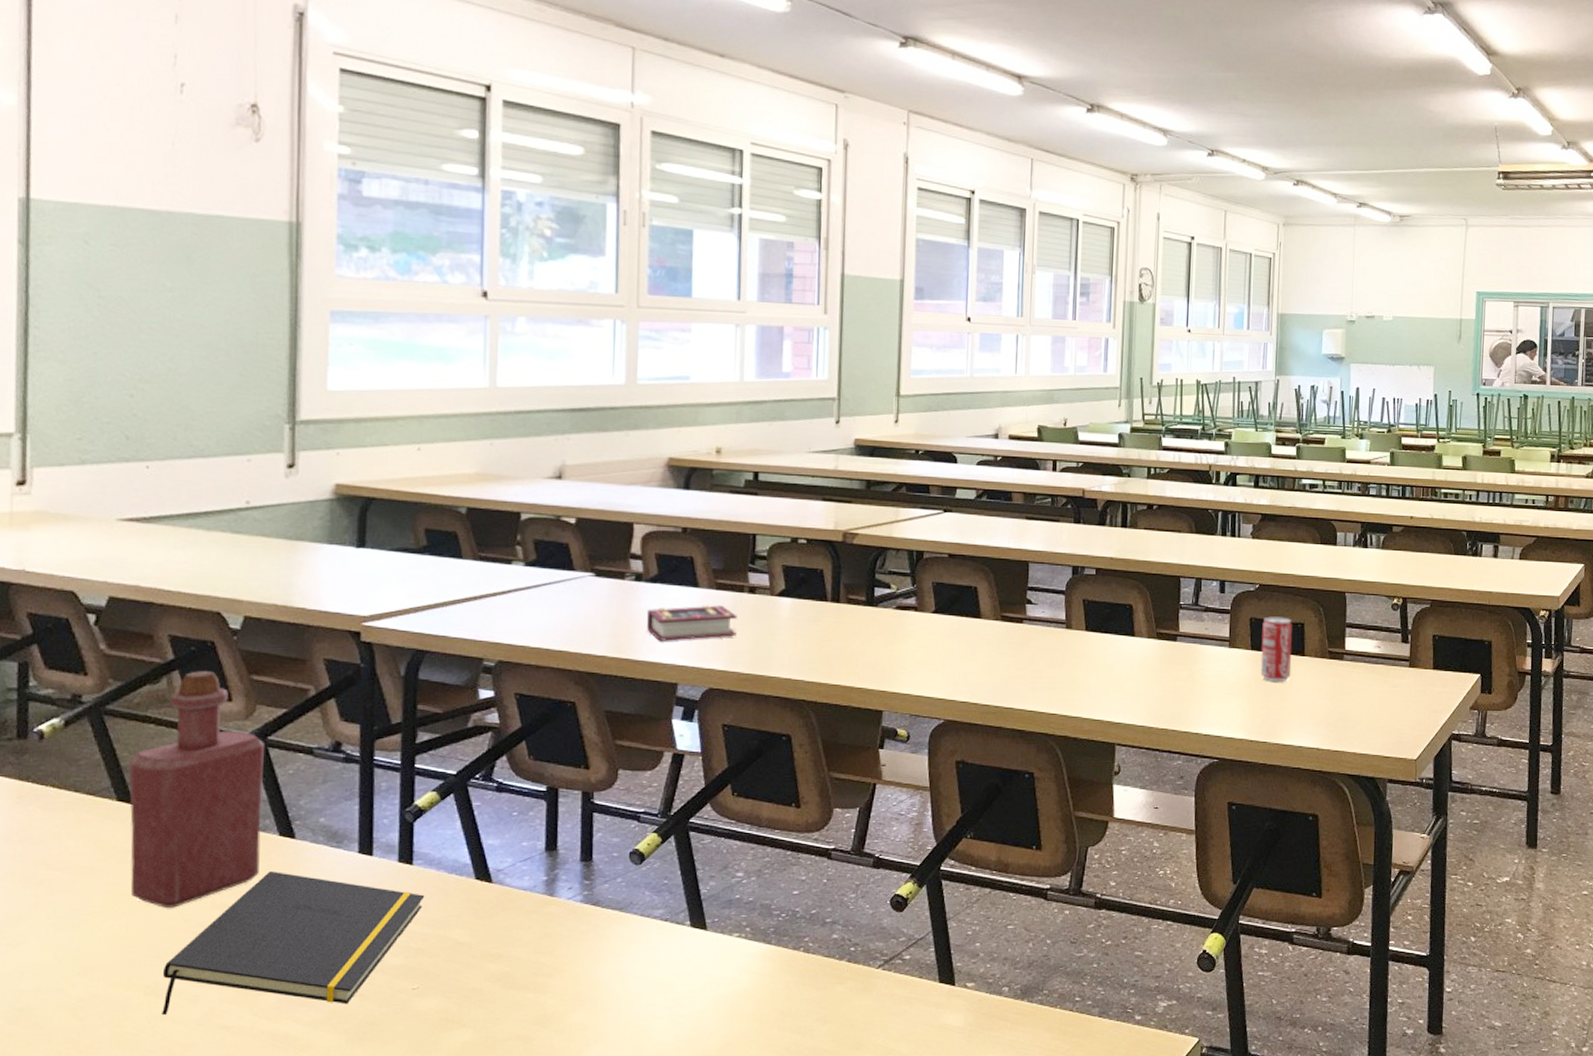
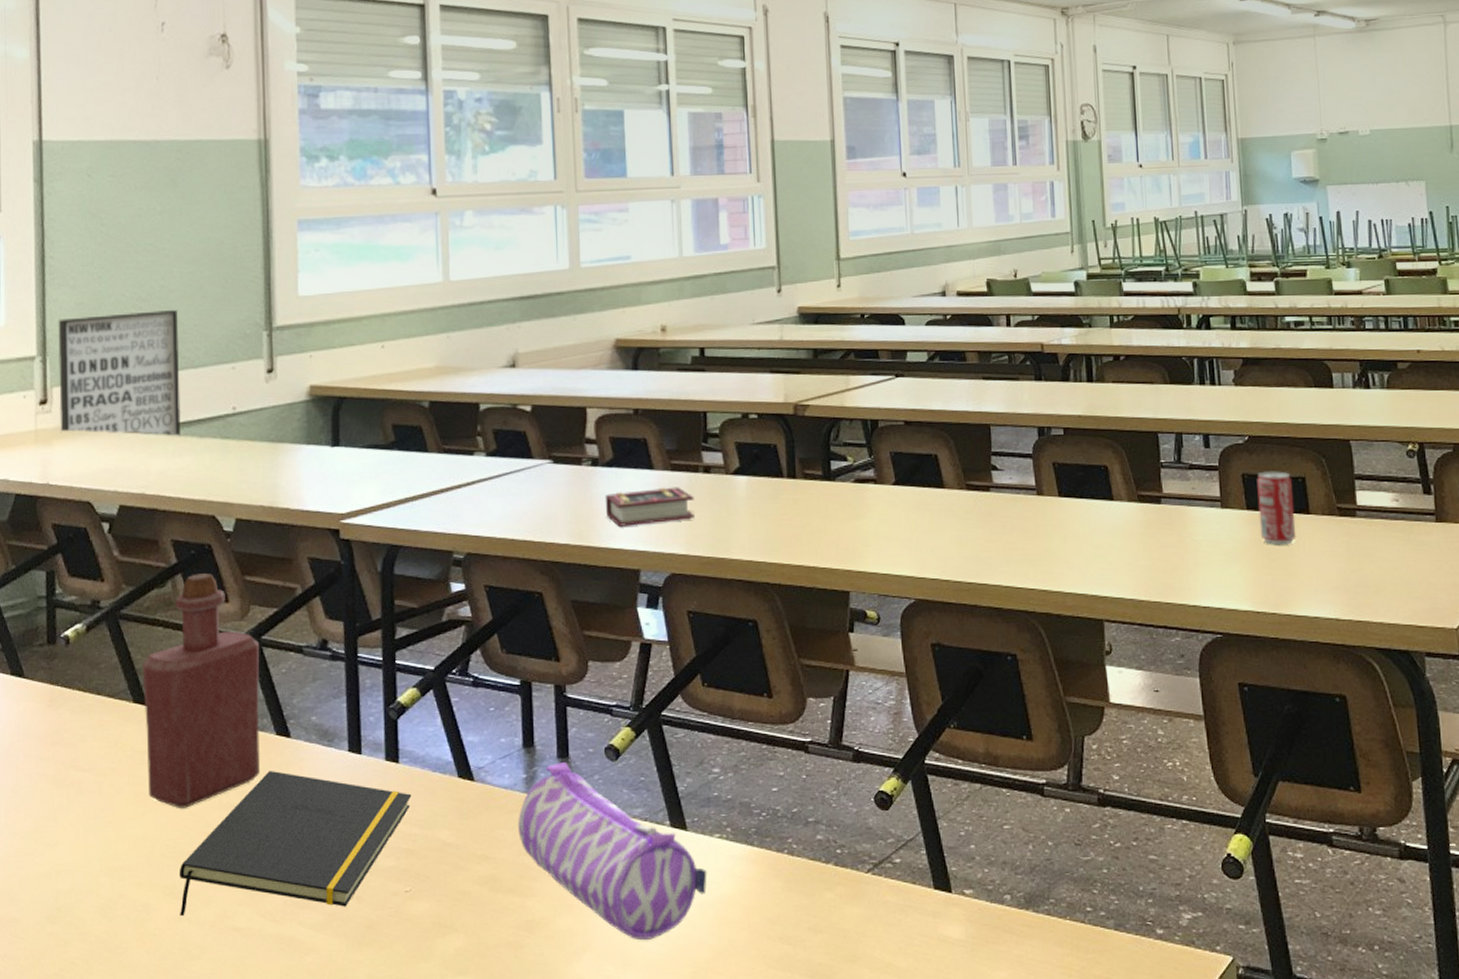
wall art: none [40,393,187,527] -> present [58,309,181,436]
pencil case: none [534,866,724,1031] -> present [517,762,707,940]

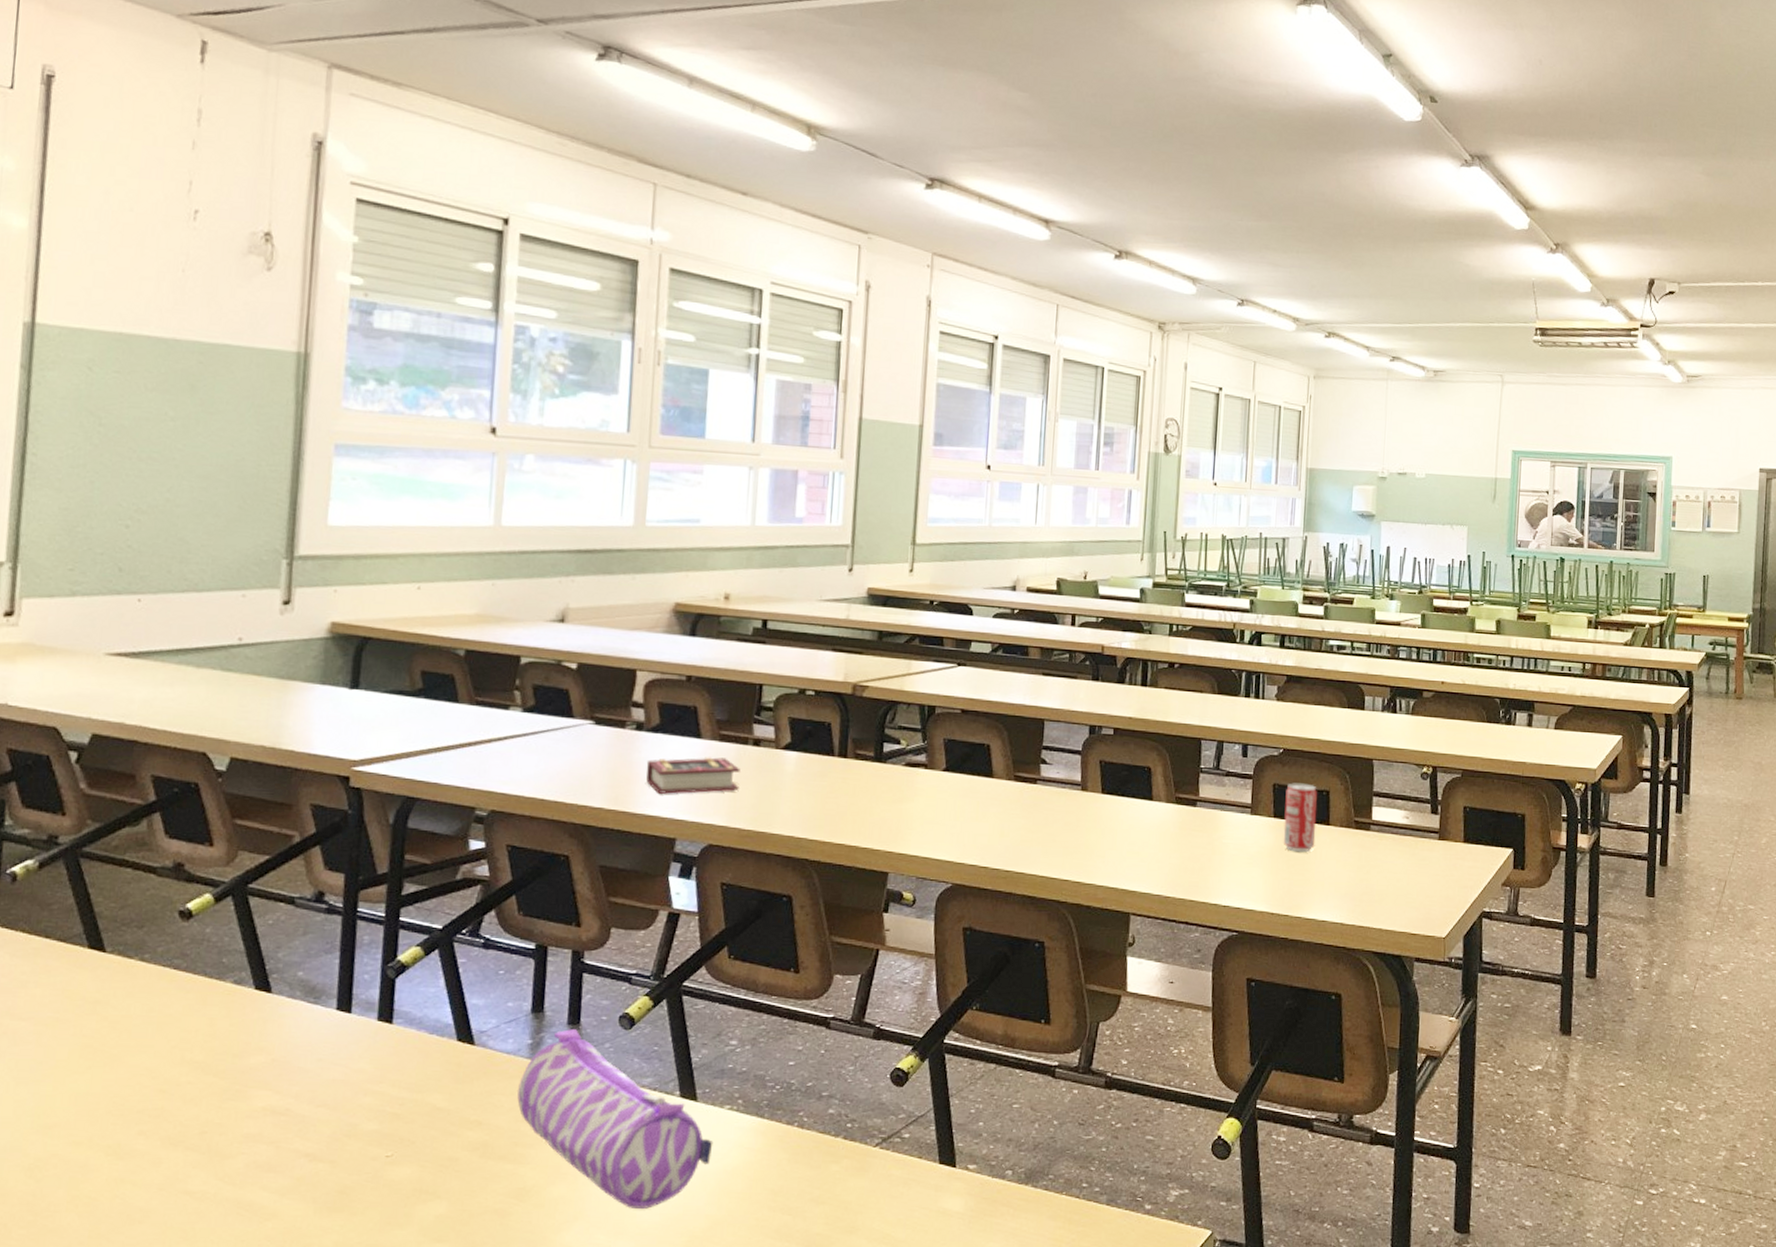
wall art: present [58,309,181,436] -> none [27,523,183,664]
bottle: present [141,573,261,808] -> none [97,813,246,1063]
notepad: present [180,771,412,916] -> none [123,1027,404,1177]

